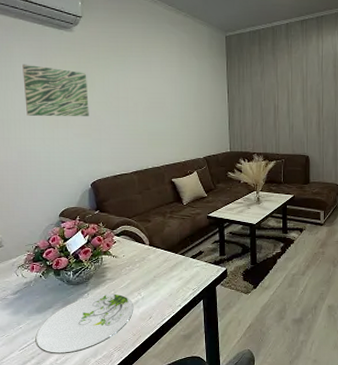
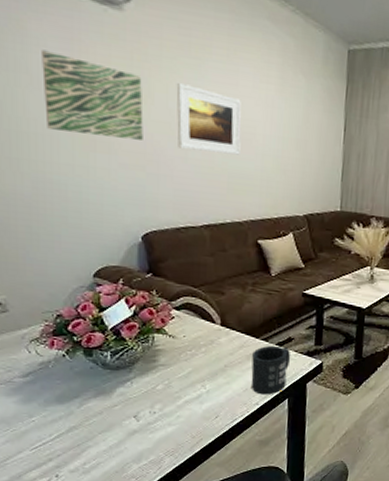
plate: present [35,293,134,354] -> none [54,383,195,457]
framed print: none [109,73,155,119] -> present [176,82,242,155]
mug: none [174,258,203,298] -> present [251,345,291,395]

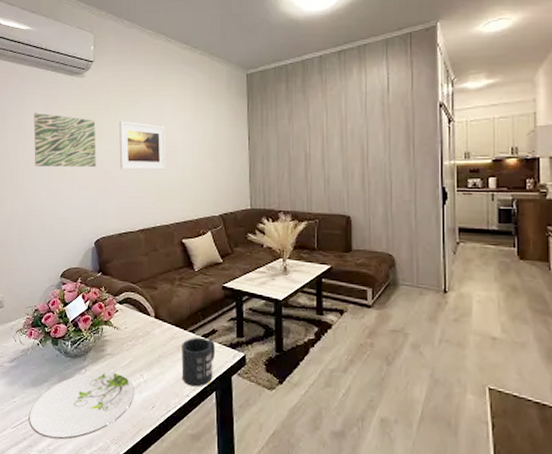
plate: none [54,383,195,457] -> present [28,371,135,440]

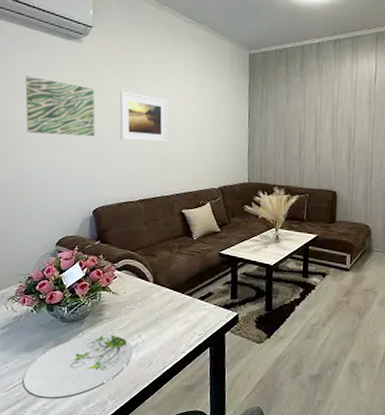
mug: present [181,337,216,387] -> none [178,299,211,344]

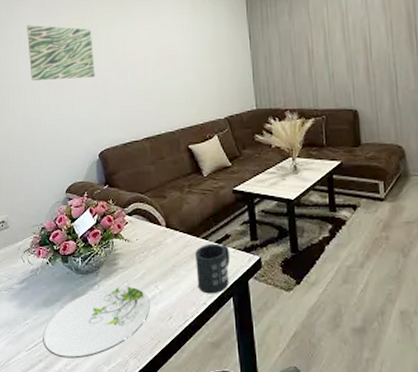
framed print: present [119,90,168,143] -> none [115,27,167,78]
mug: none [178,299,211,344] -> present [195,243,230,294]

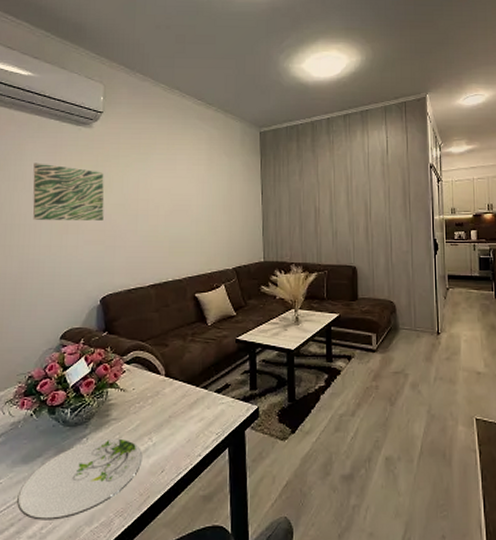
mug: present [195,243,230,294] -> none [193,393,229,445]

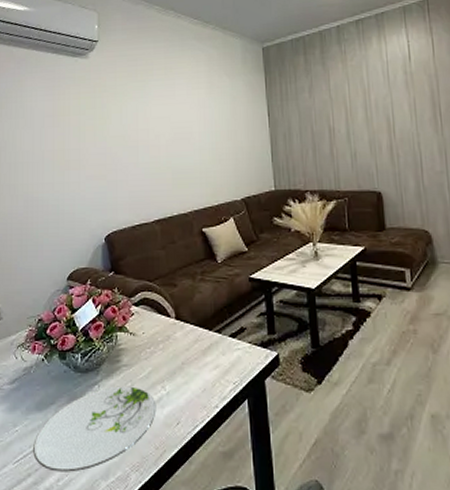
wall art: present [33,163,104,220] -> none [33,98,104,157]

